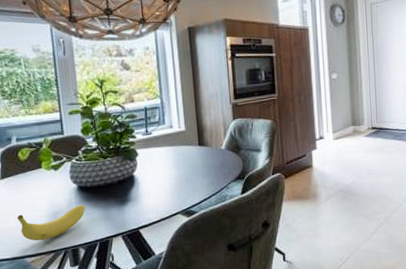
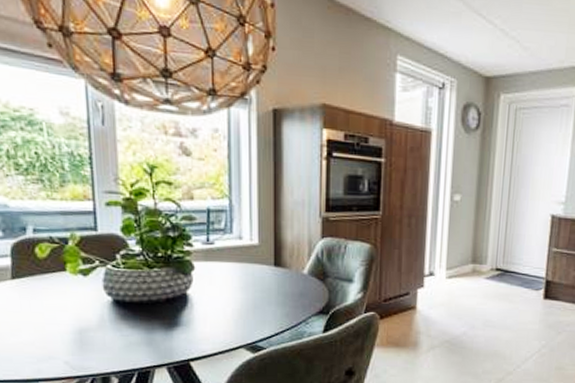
fruit: present [17,204,85,241] -> none [31,323,121,363]

